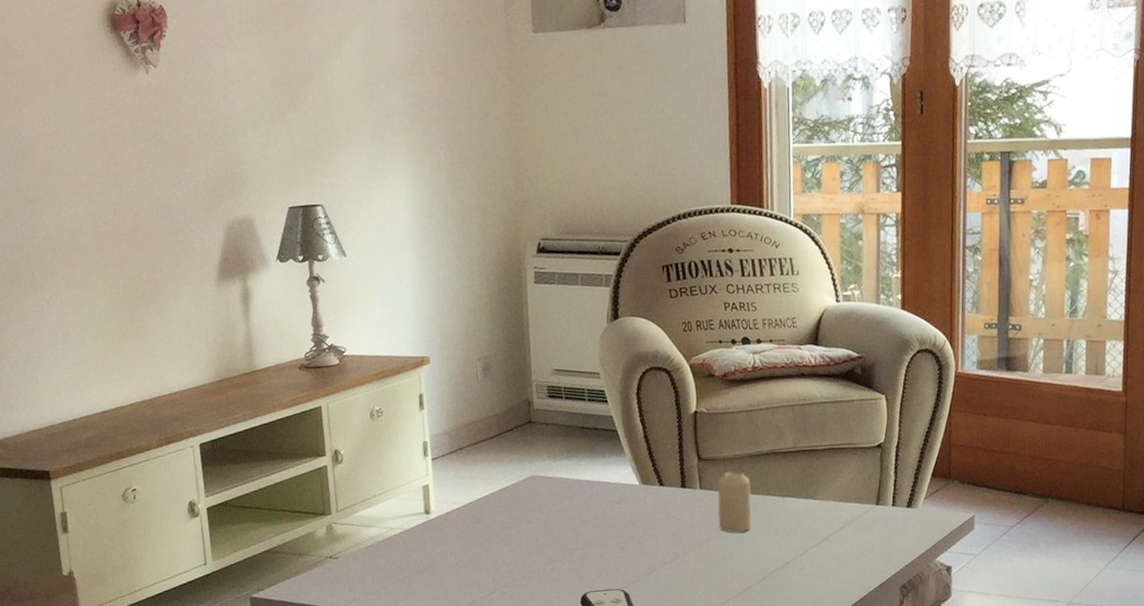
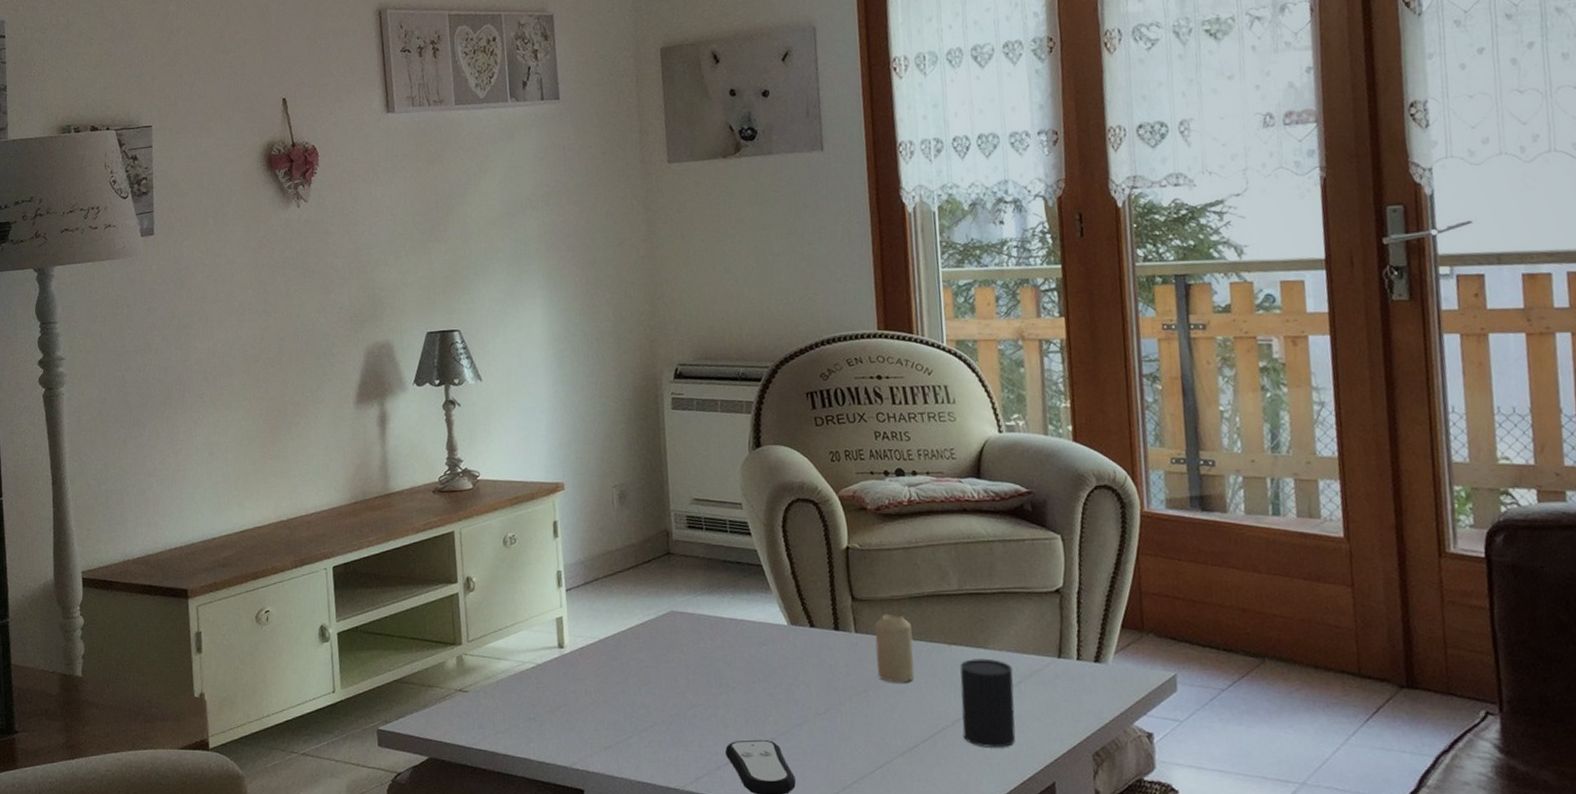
cup: none [791,508,837,586] -> present [960,658,1016,749]

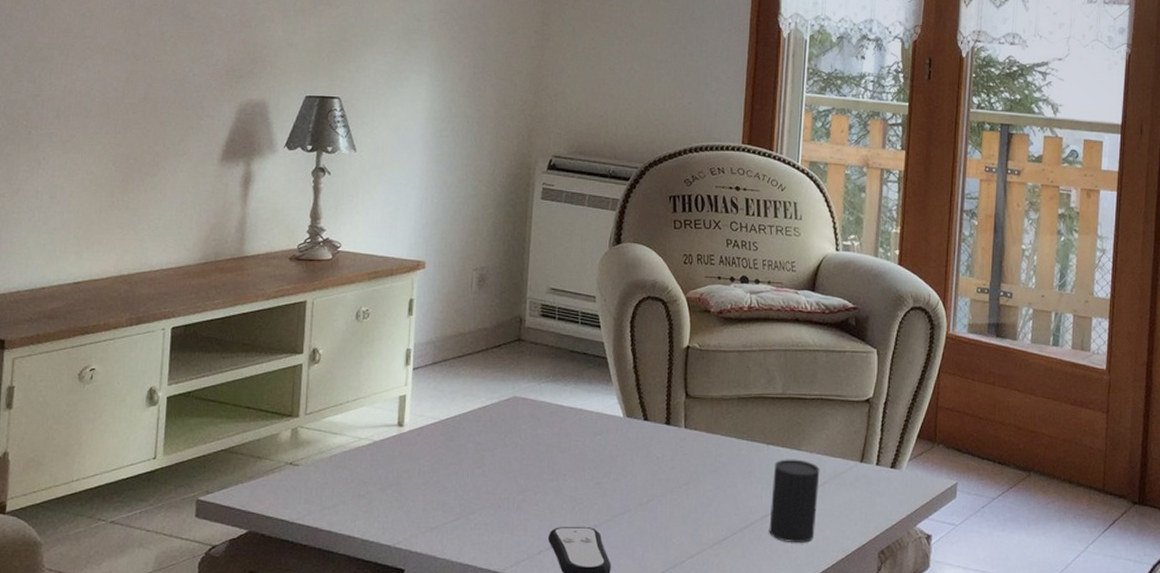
candle: present [874,613,915,683] -> none [700,412,737,478]

